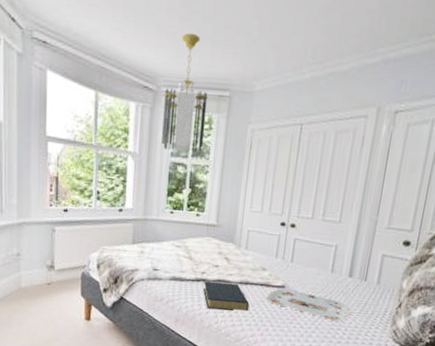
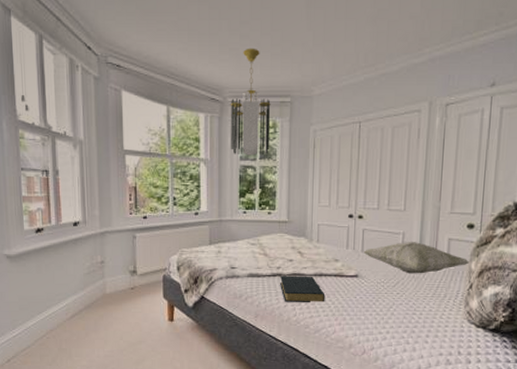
serving tray: present [266,288,351,322] -> none [340,278,424,307]
decorative pillow: none [292,255,402,289] -> present [363,242,470,274]

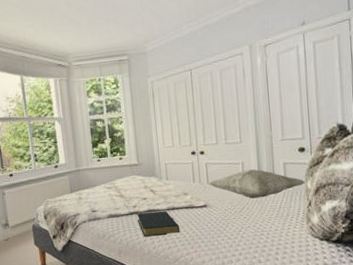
chandelier: present [230,48,271,156] -> none [75,17,114,111]

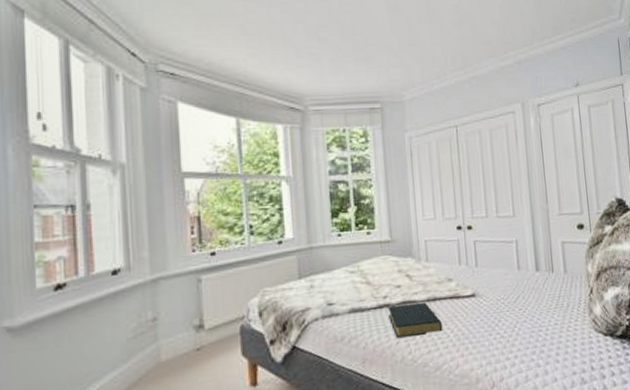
decorative pillow: present [208,169,306,199] -> none [477,249,586,286]

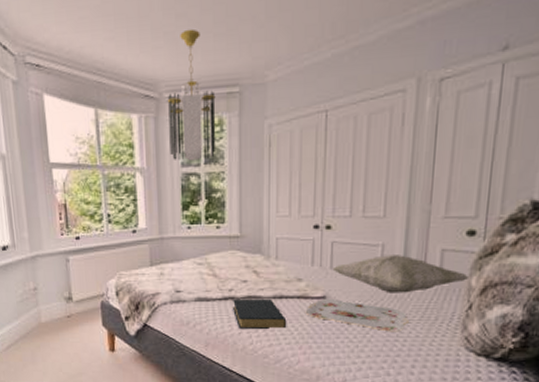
chandelier: none [312,52,362,169] -> present [167,28,216,161]
serving tray: none [458,296,547,323] -> present [305,299,409,332]
decorative pillow: none [477,249,586,286] -> present [332,255,470,293]

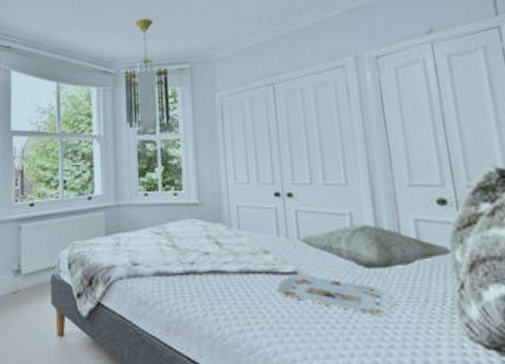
hardback book: present [233,298,287,329] -> none [195,273,258,310]

